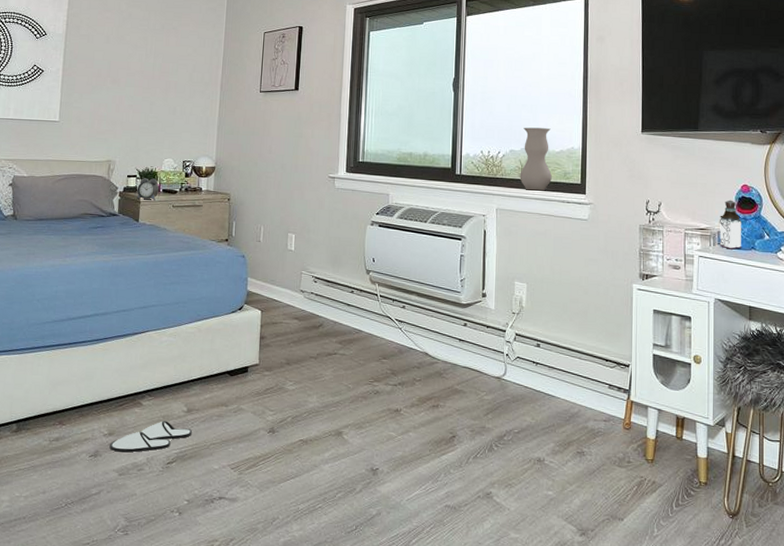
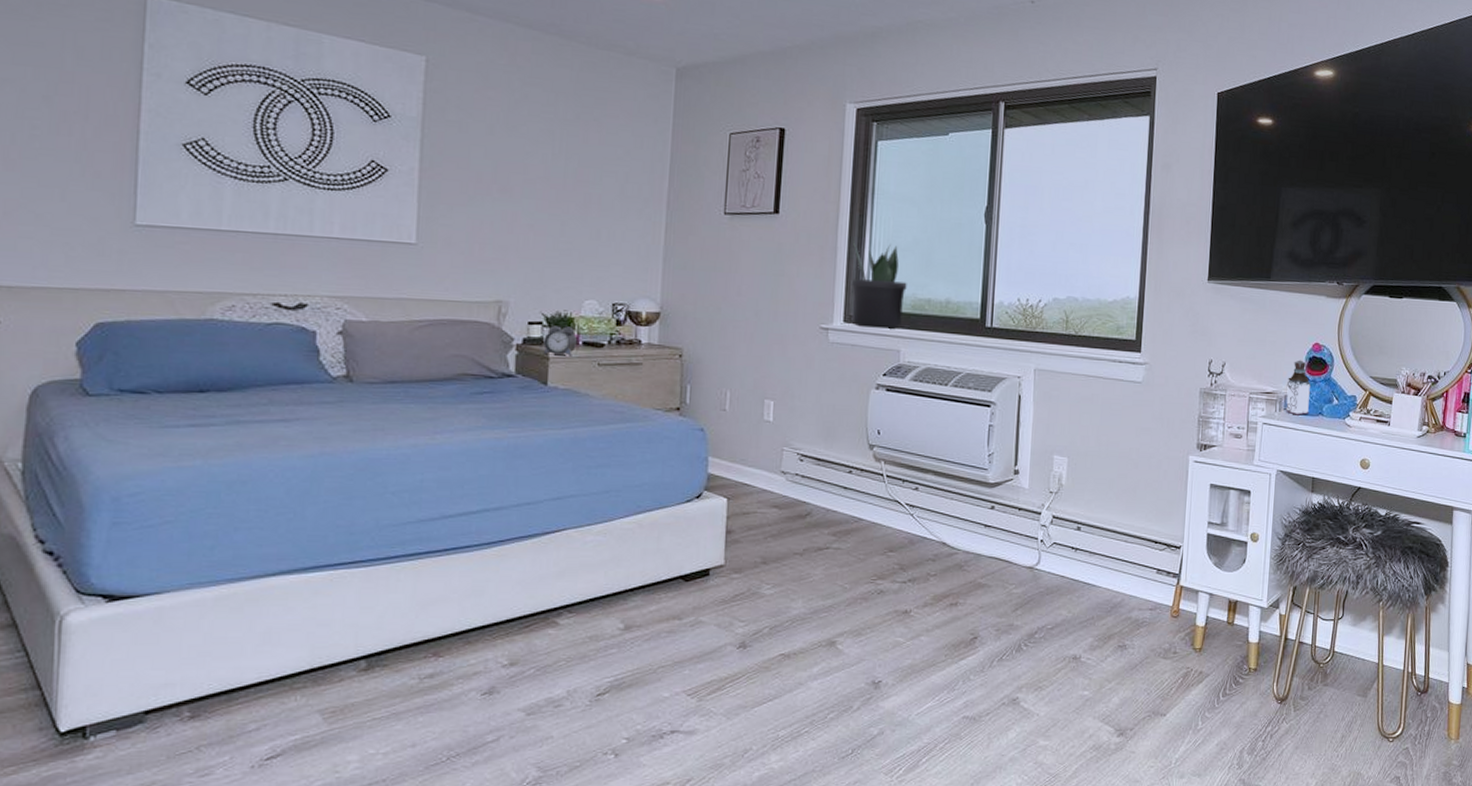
slippers: present [109,421,193,453] -> none [511,642,633,686]
planter: none [351,108,394,177] -> present [851,239,907,329]
vase: present [520,127,552,191] -> none [1064,271,1103,348]

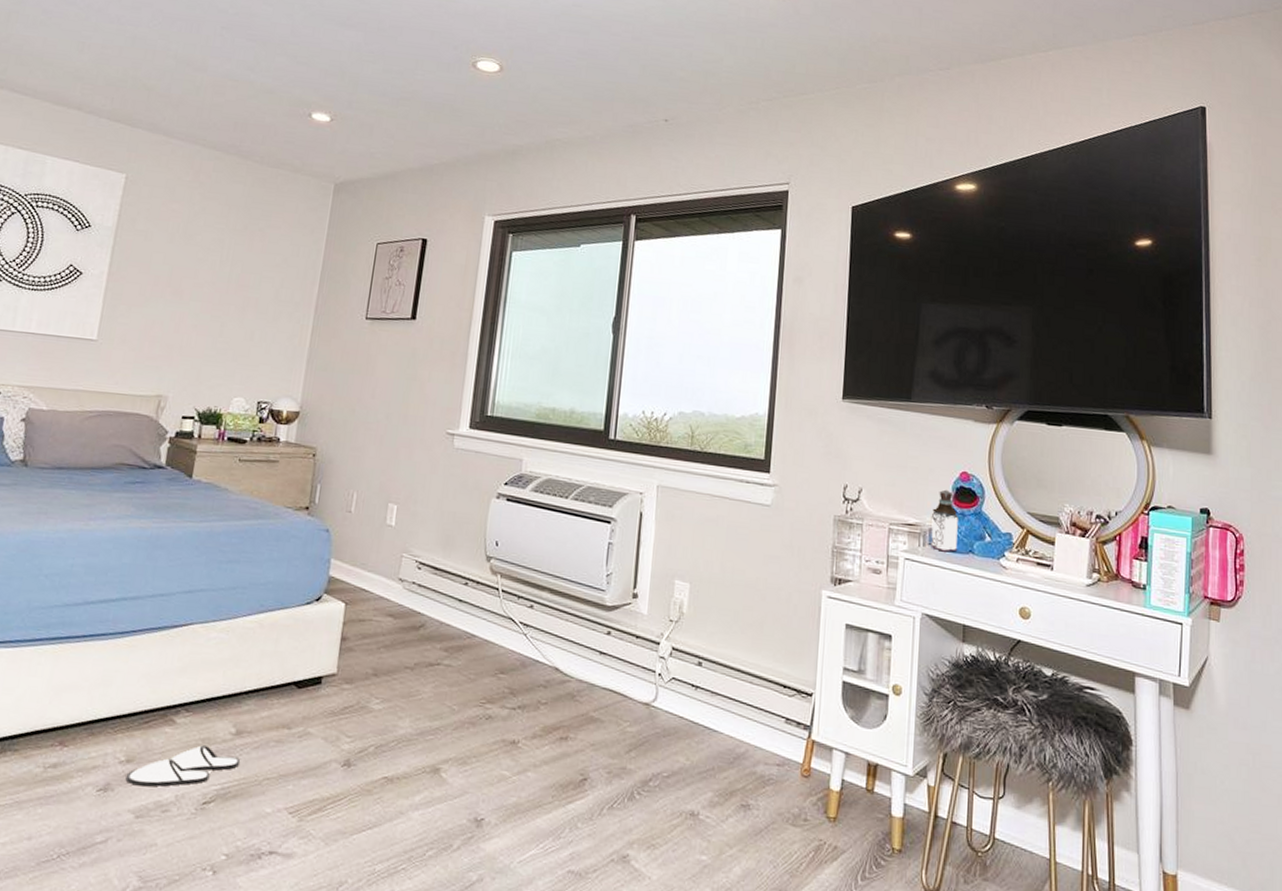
slippers: none [511,642,633,686] -> present [125,745,241,787]
alarm clock: present [543,326,578,356] -> none [191,421,224,451]
planter: present [851,239,907,329] -> none [476,346,533,437]

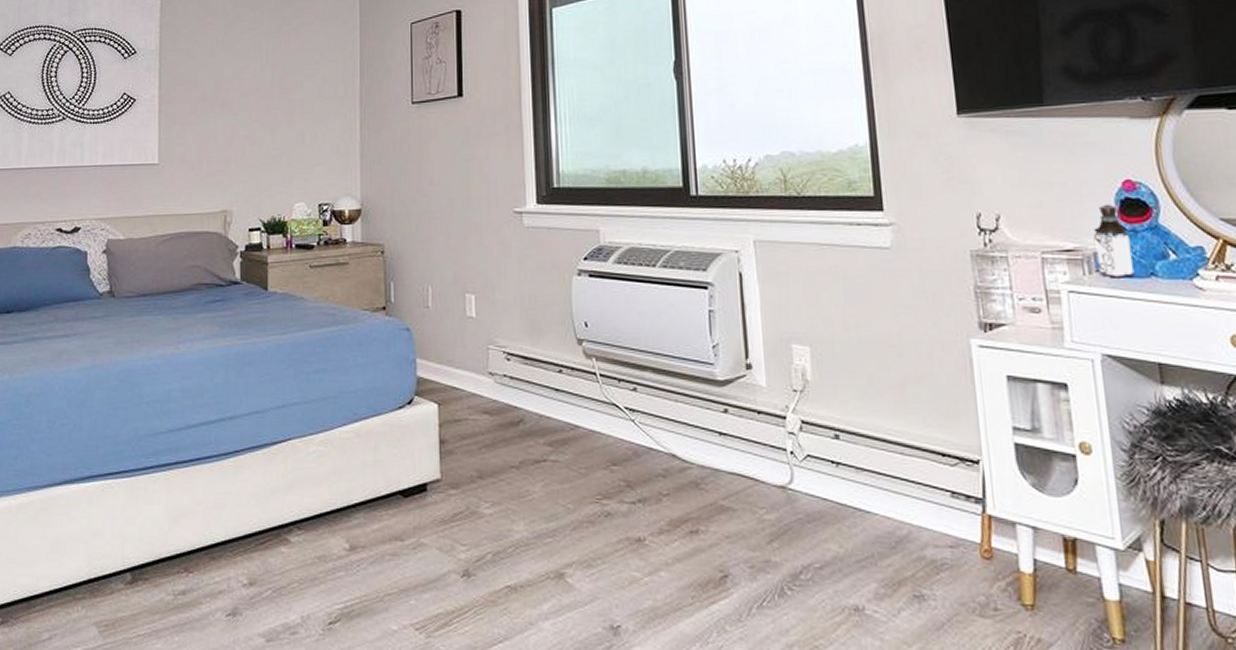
slippers: present [125,745,241,787] -> none [251,563,359,609]

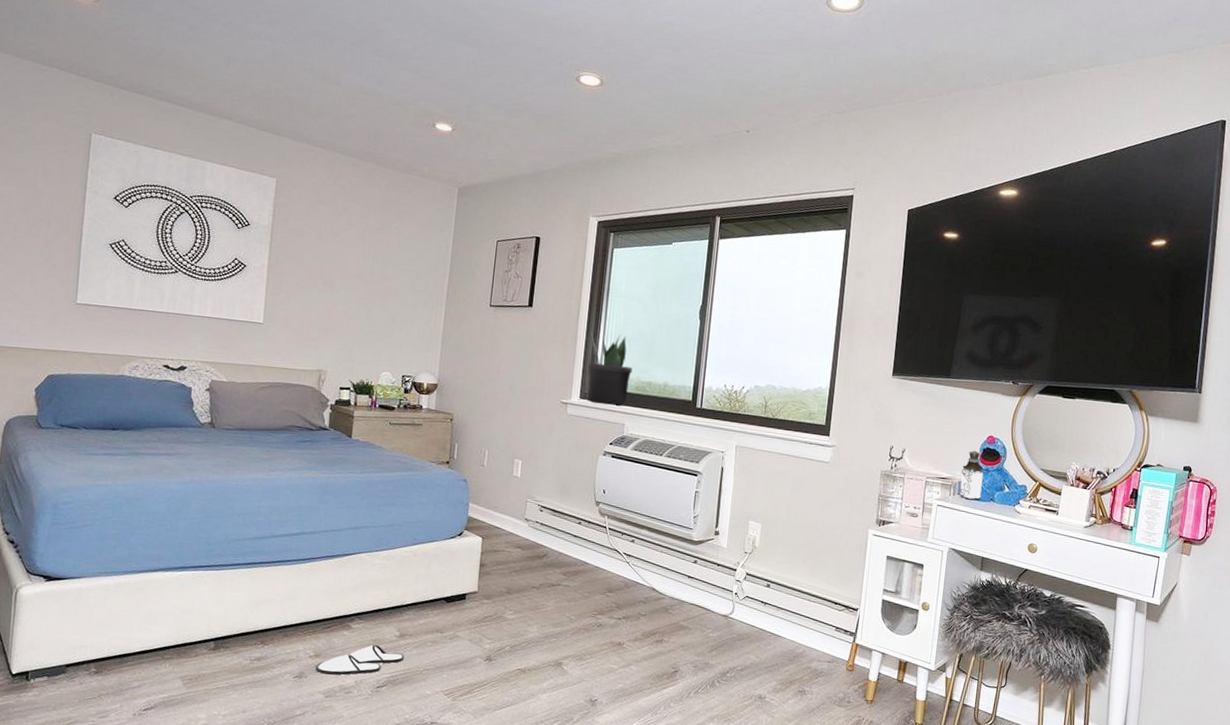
slippers: none [251,563,359,609] -> present [315,644,405,675]
planter: none [537,114,599,208] -> present [586,330,633,406]

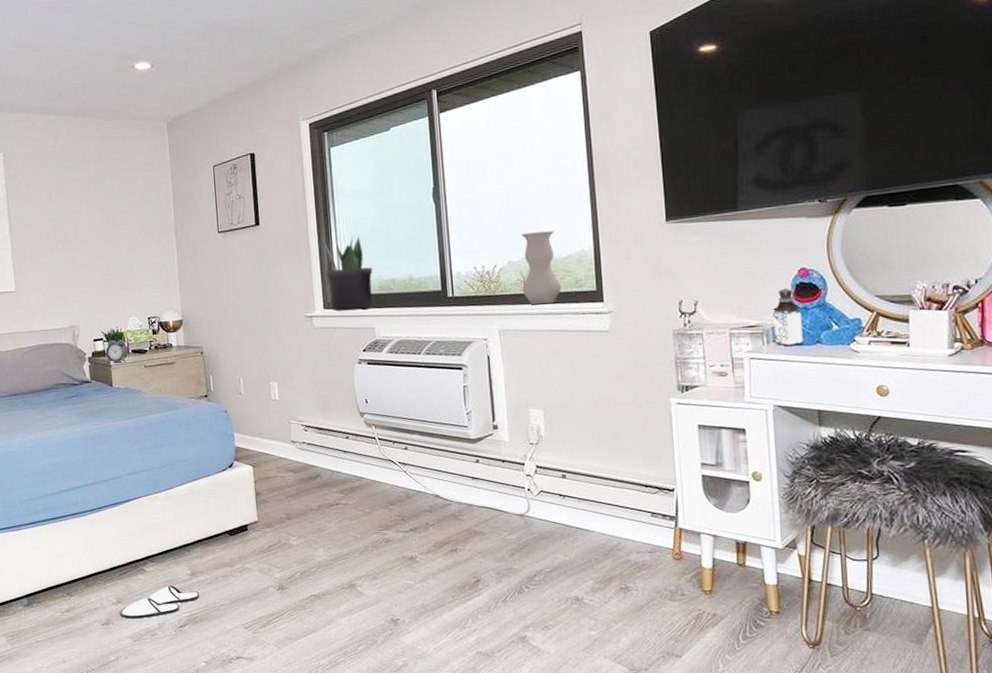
alarm clock: none [349,391,376,416] -> present [105,339,129,364]
vase: none [762,362,799,431] -> present [521,231,561,305]

